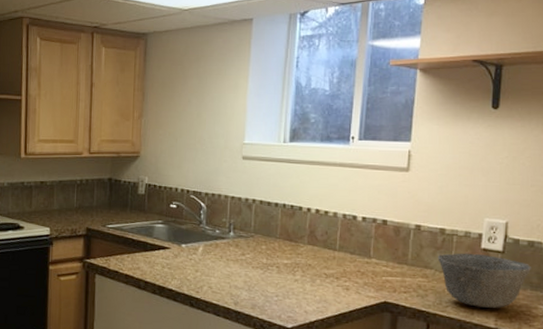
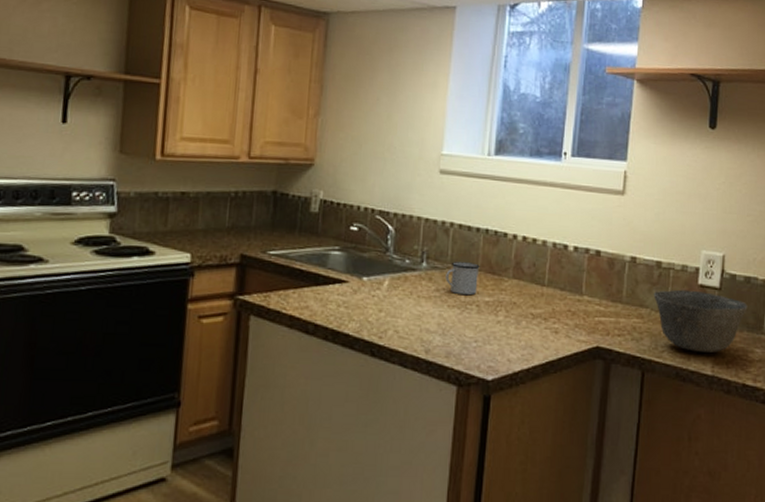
mug: none [250,231,279,259] -> present [445,262,480,296]

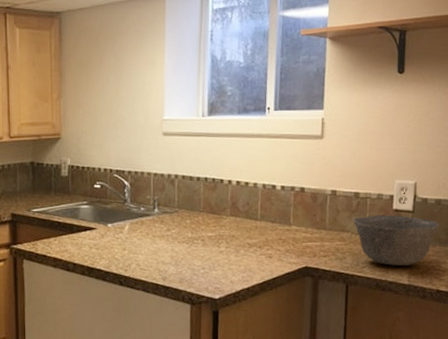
mug: present [445,262,480,296] -> none [174,206,202,233]

